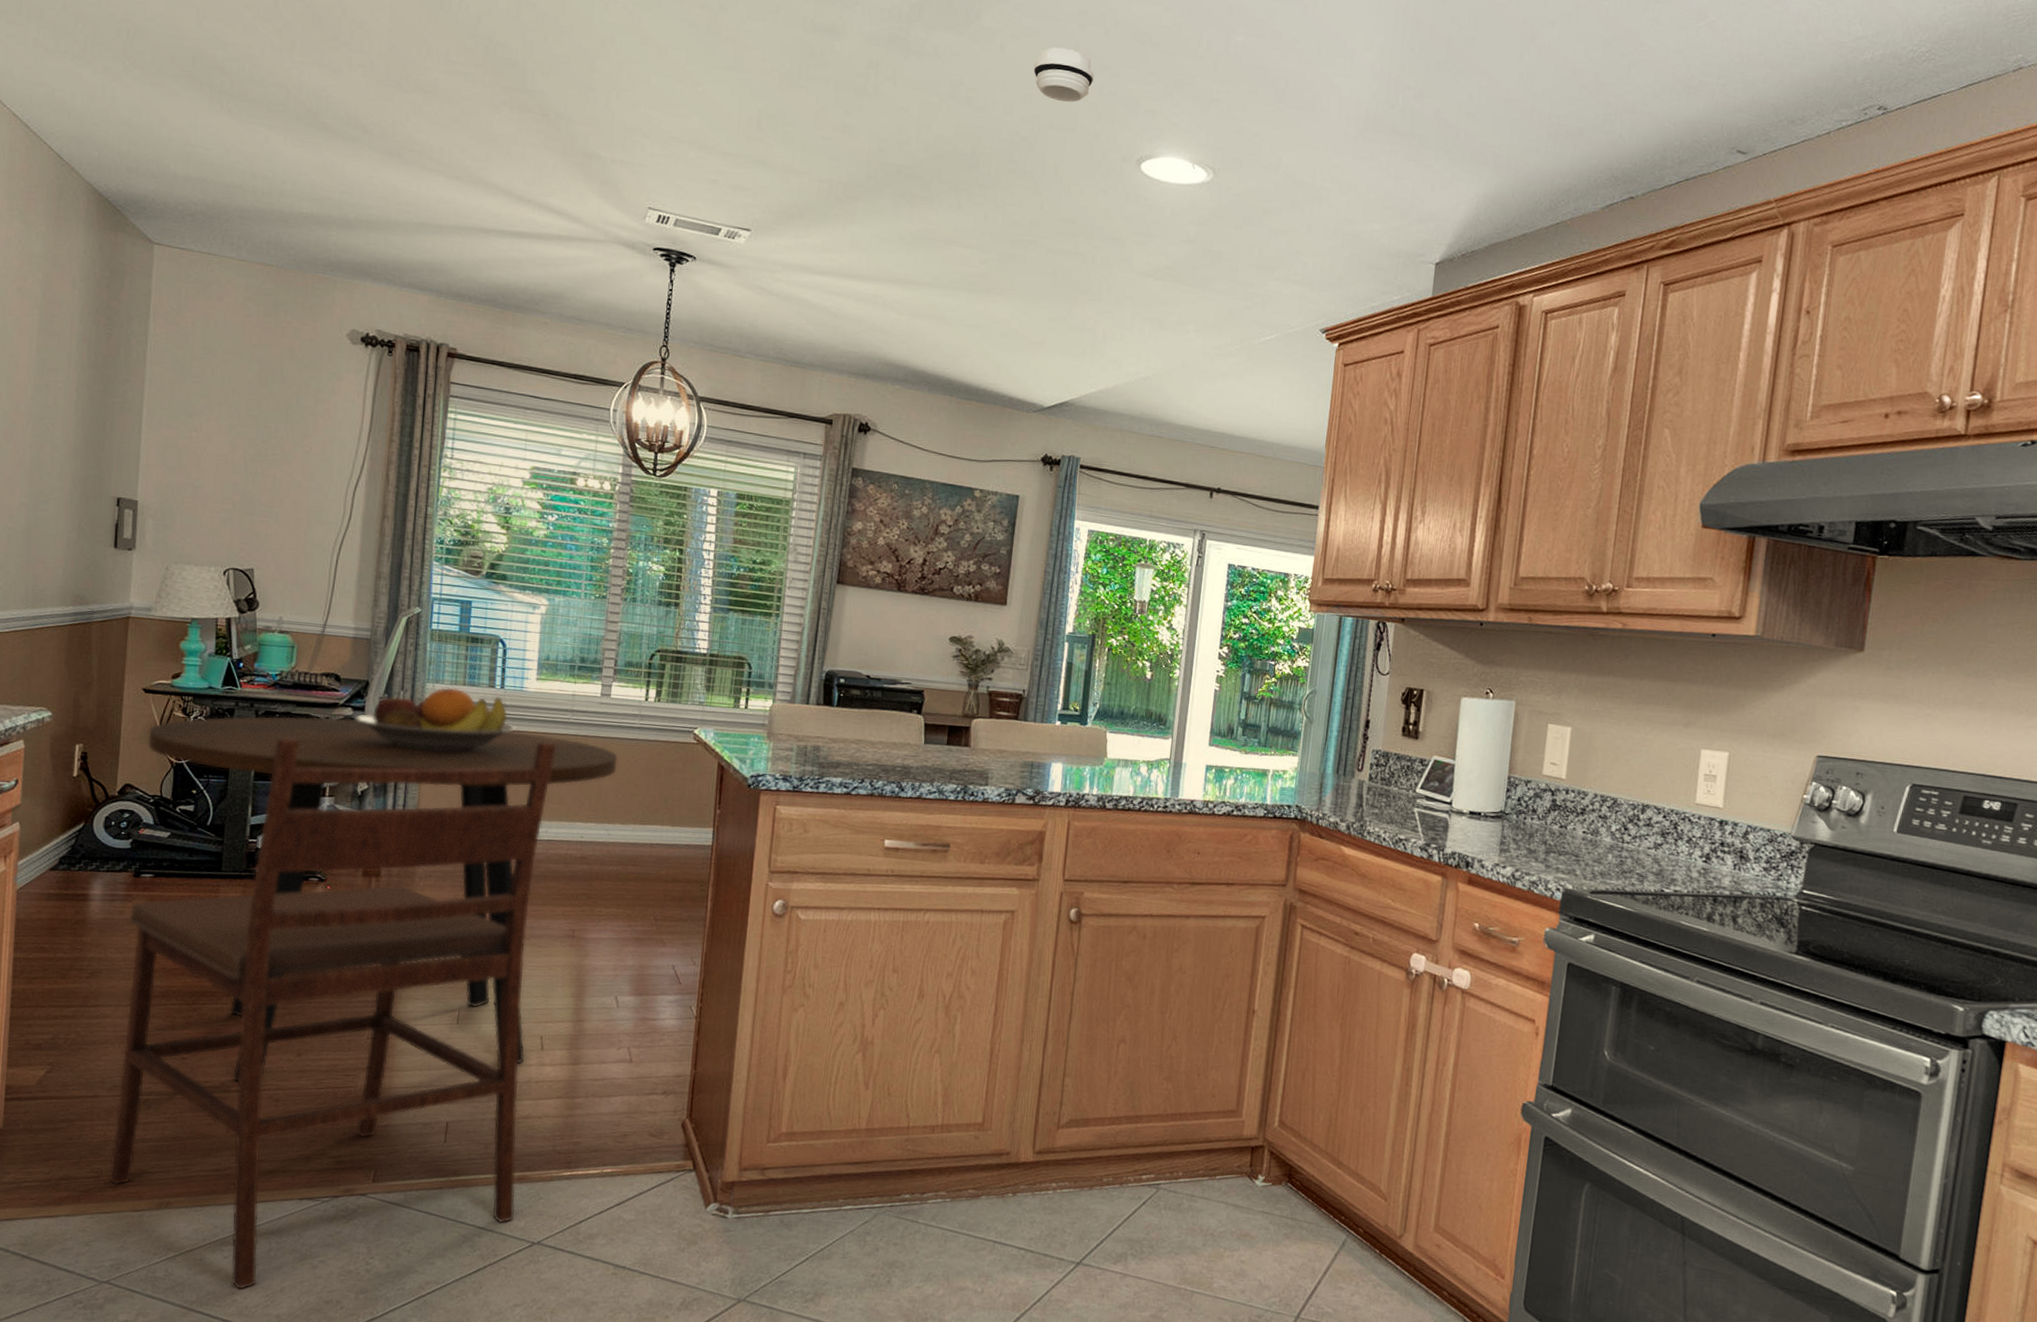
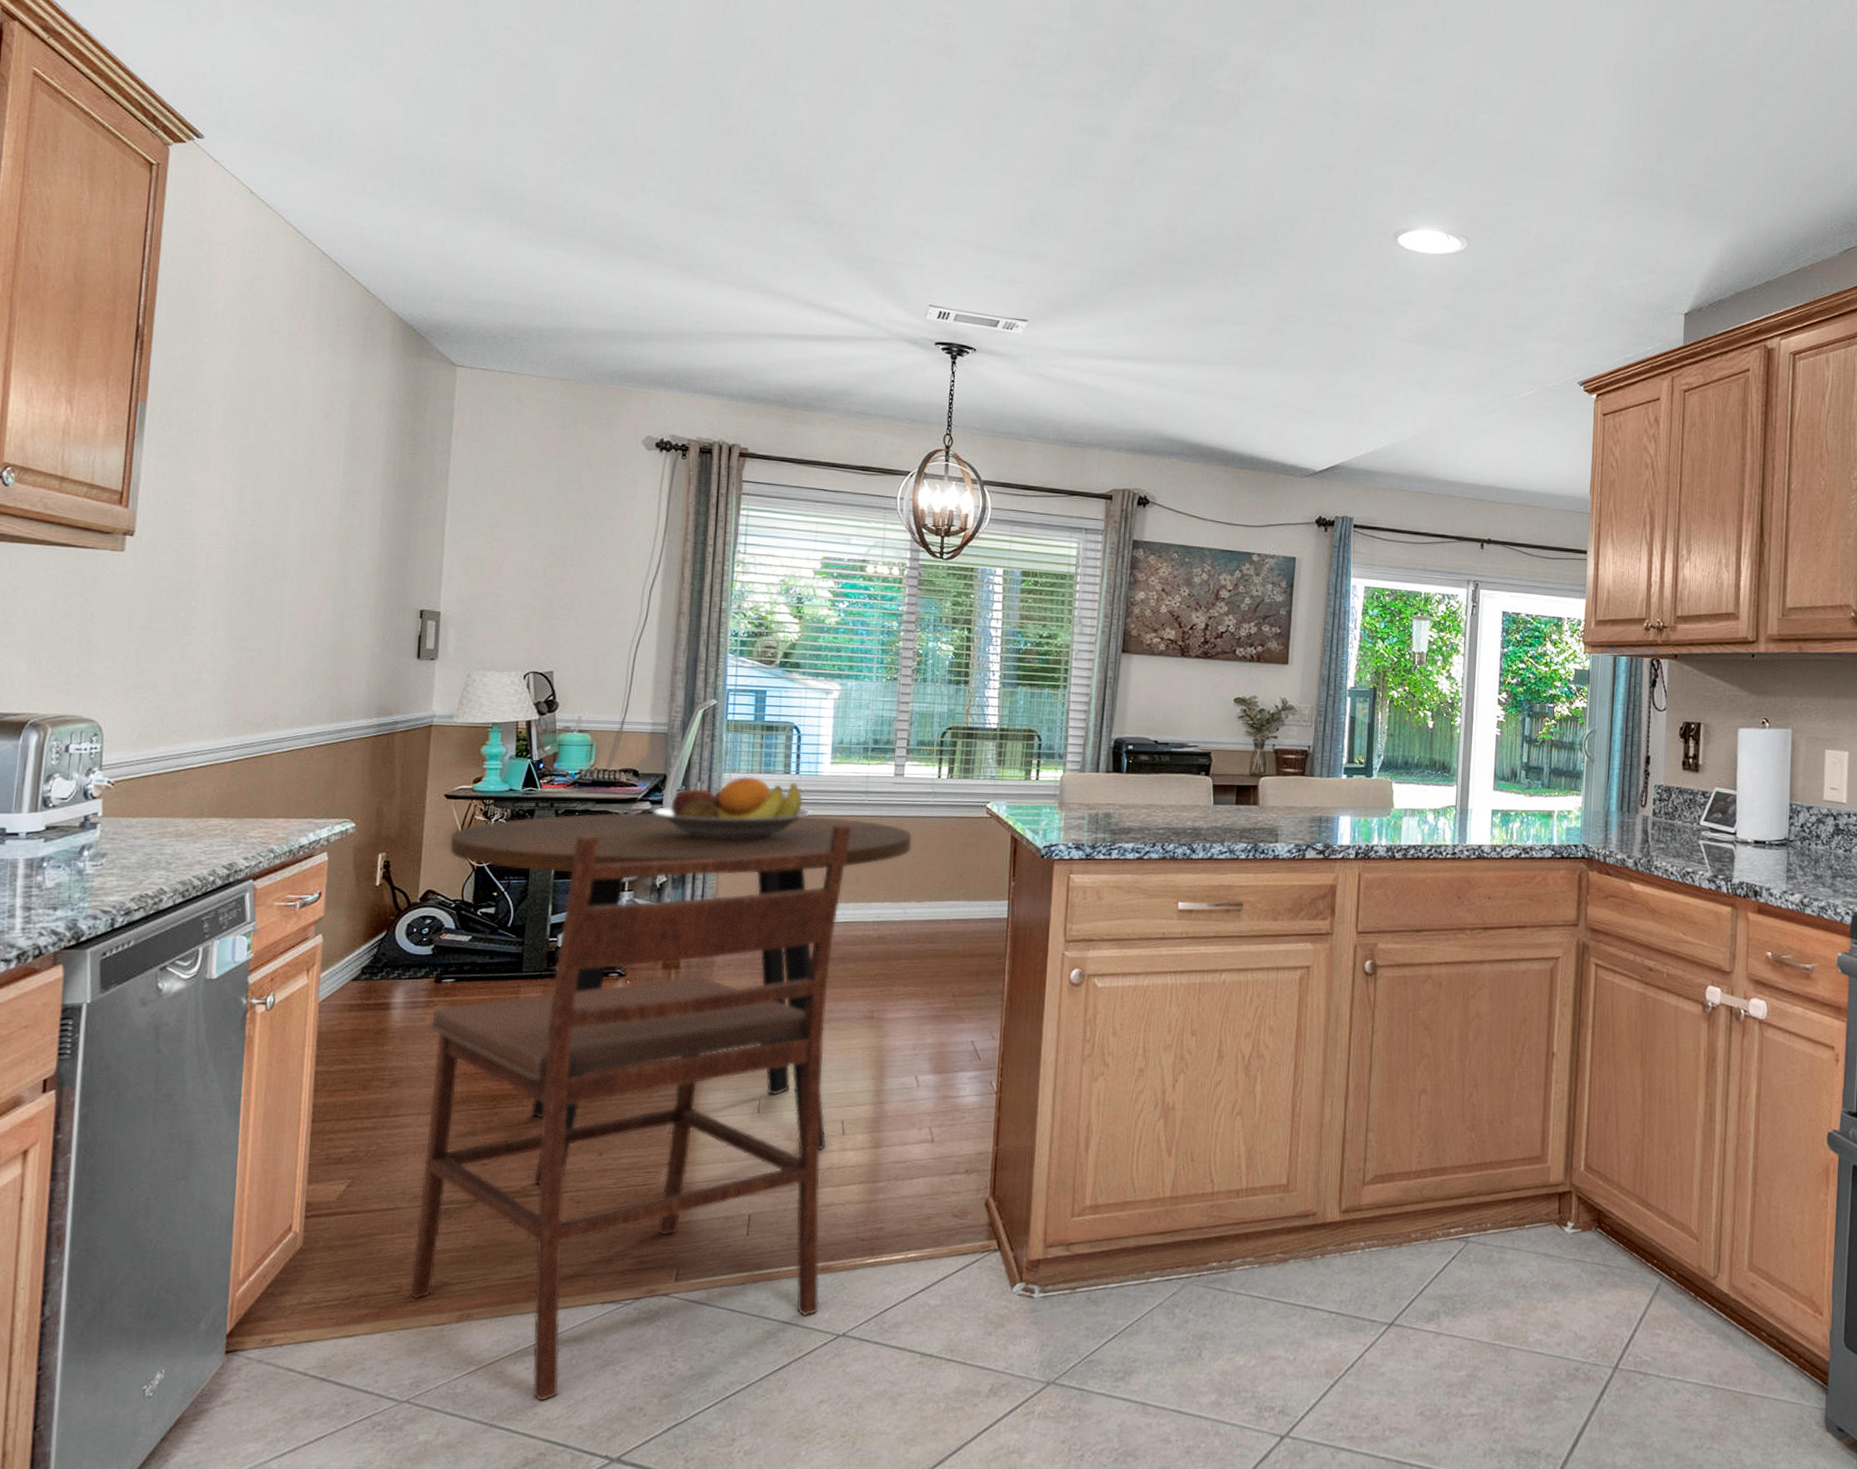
smoke detector: present [1033,47,1095,102] -> none [1291,134,1350,184]

